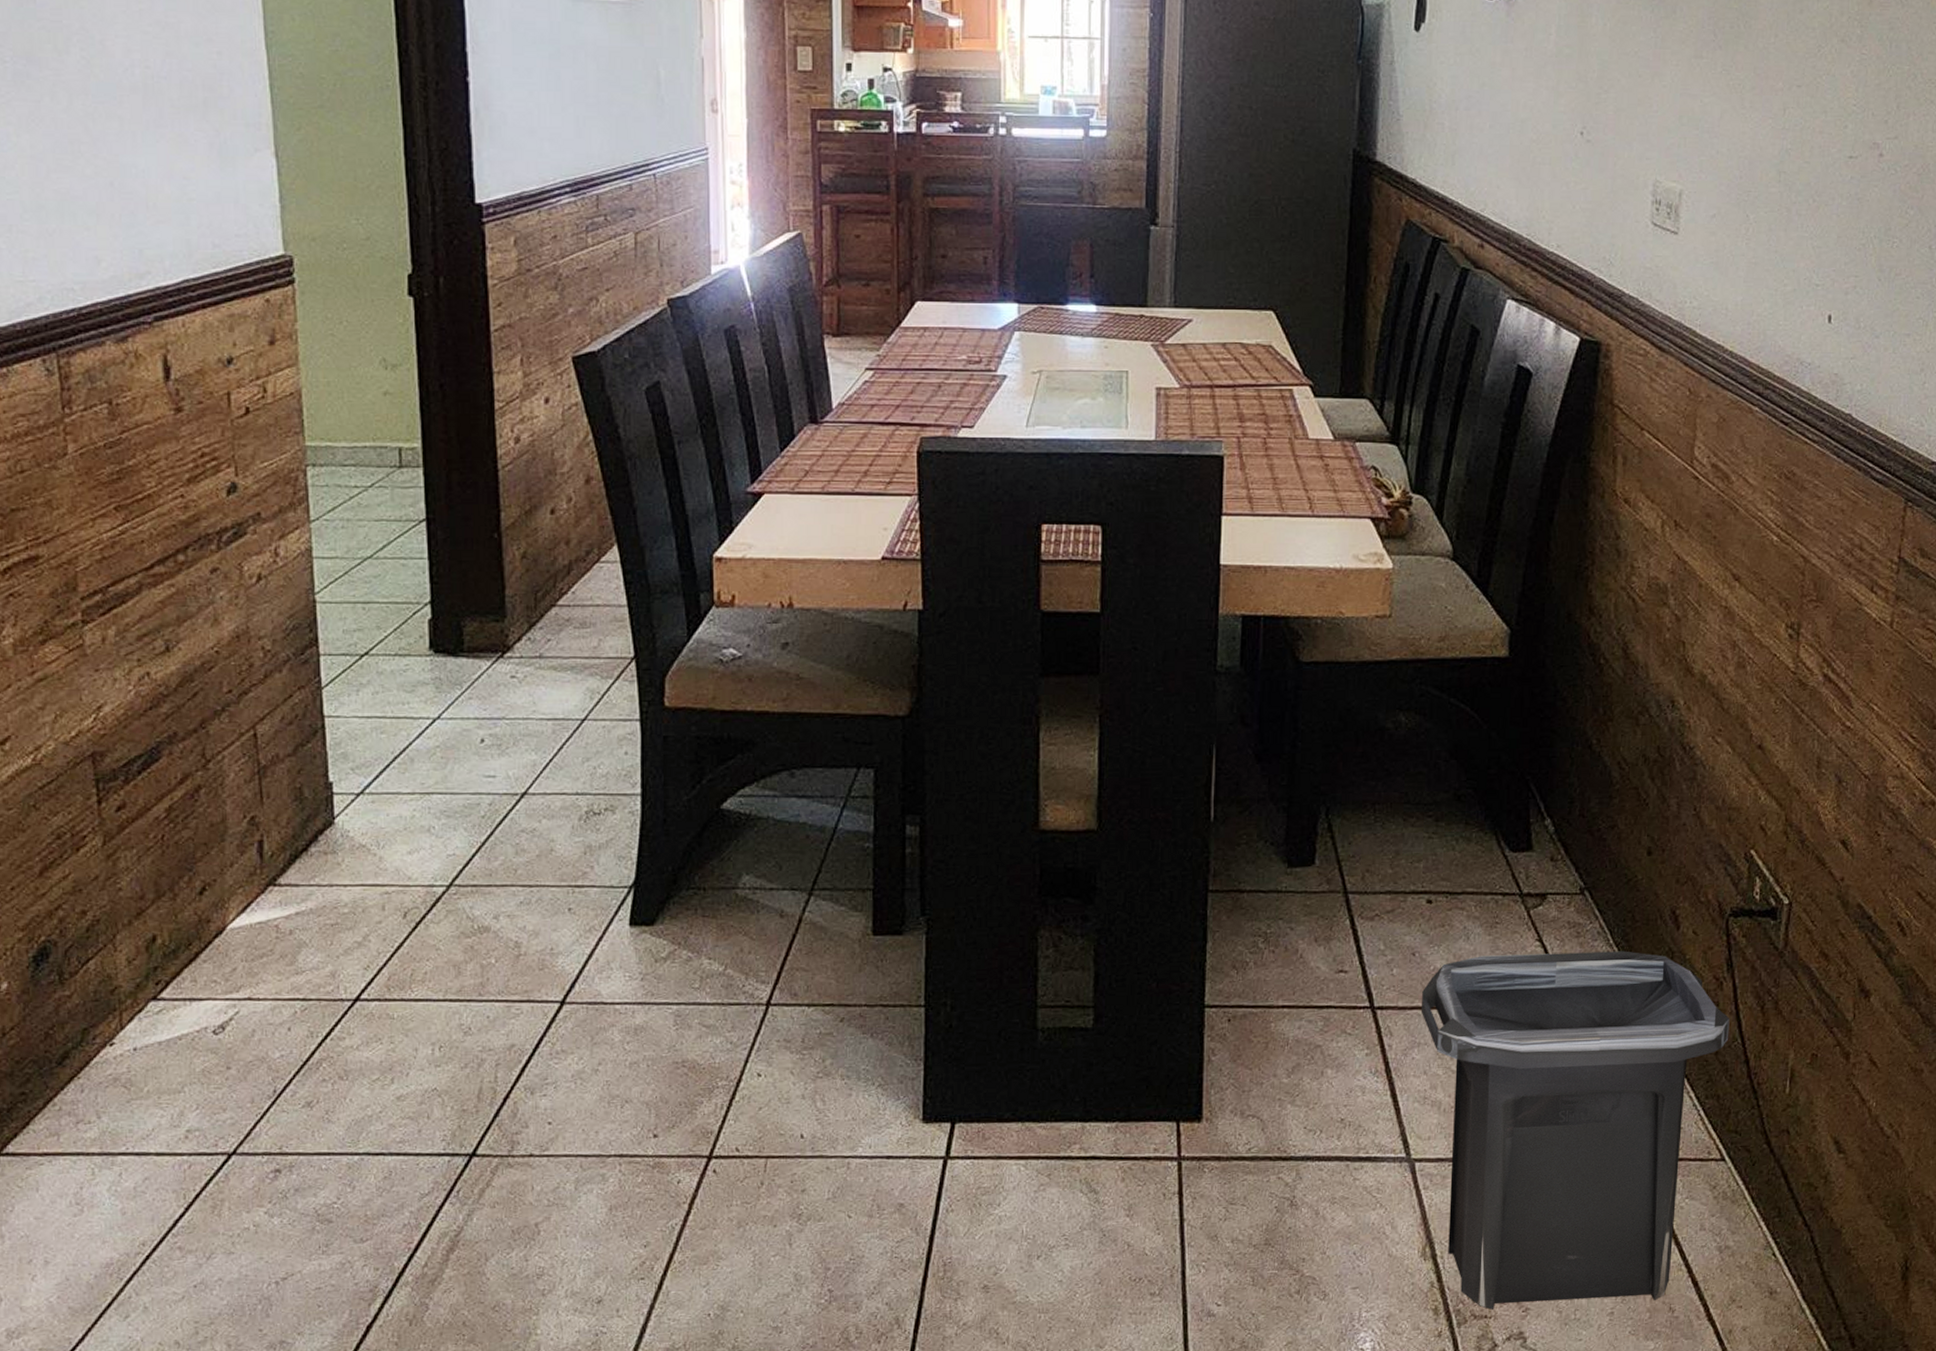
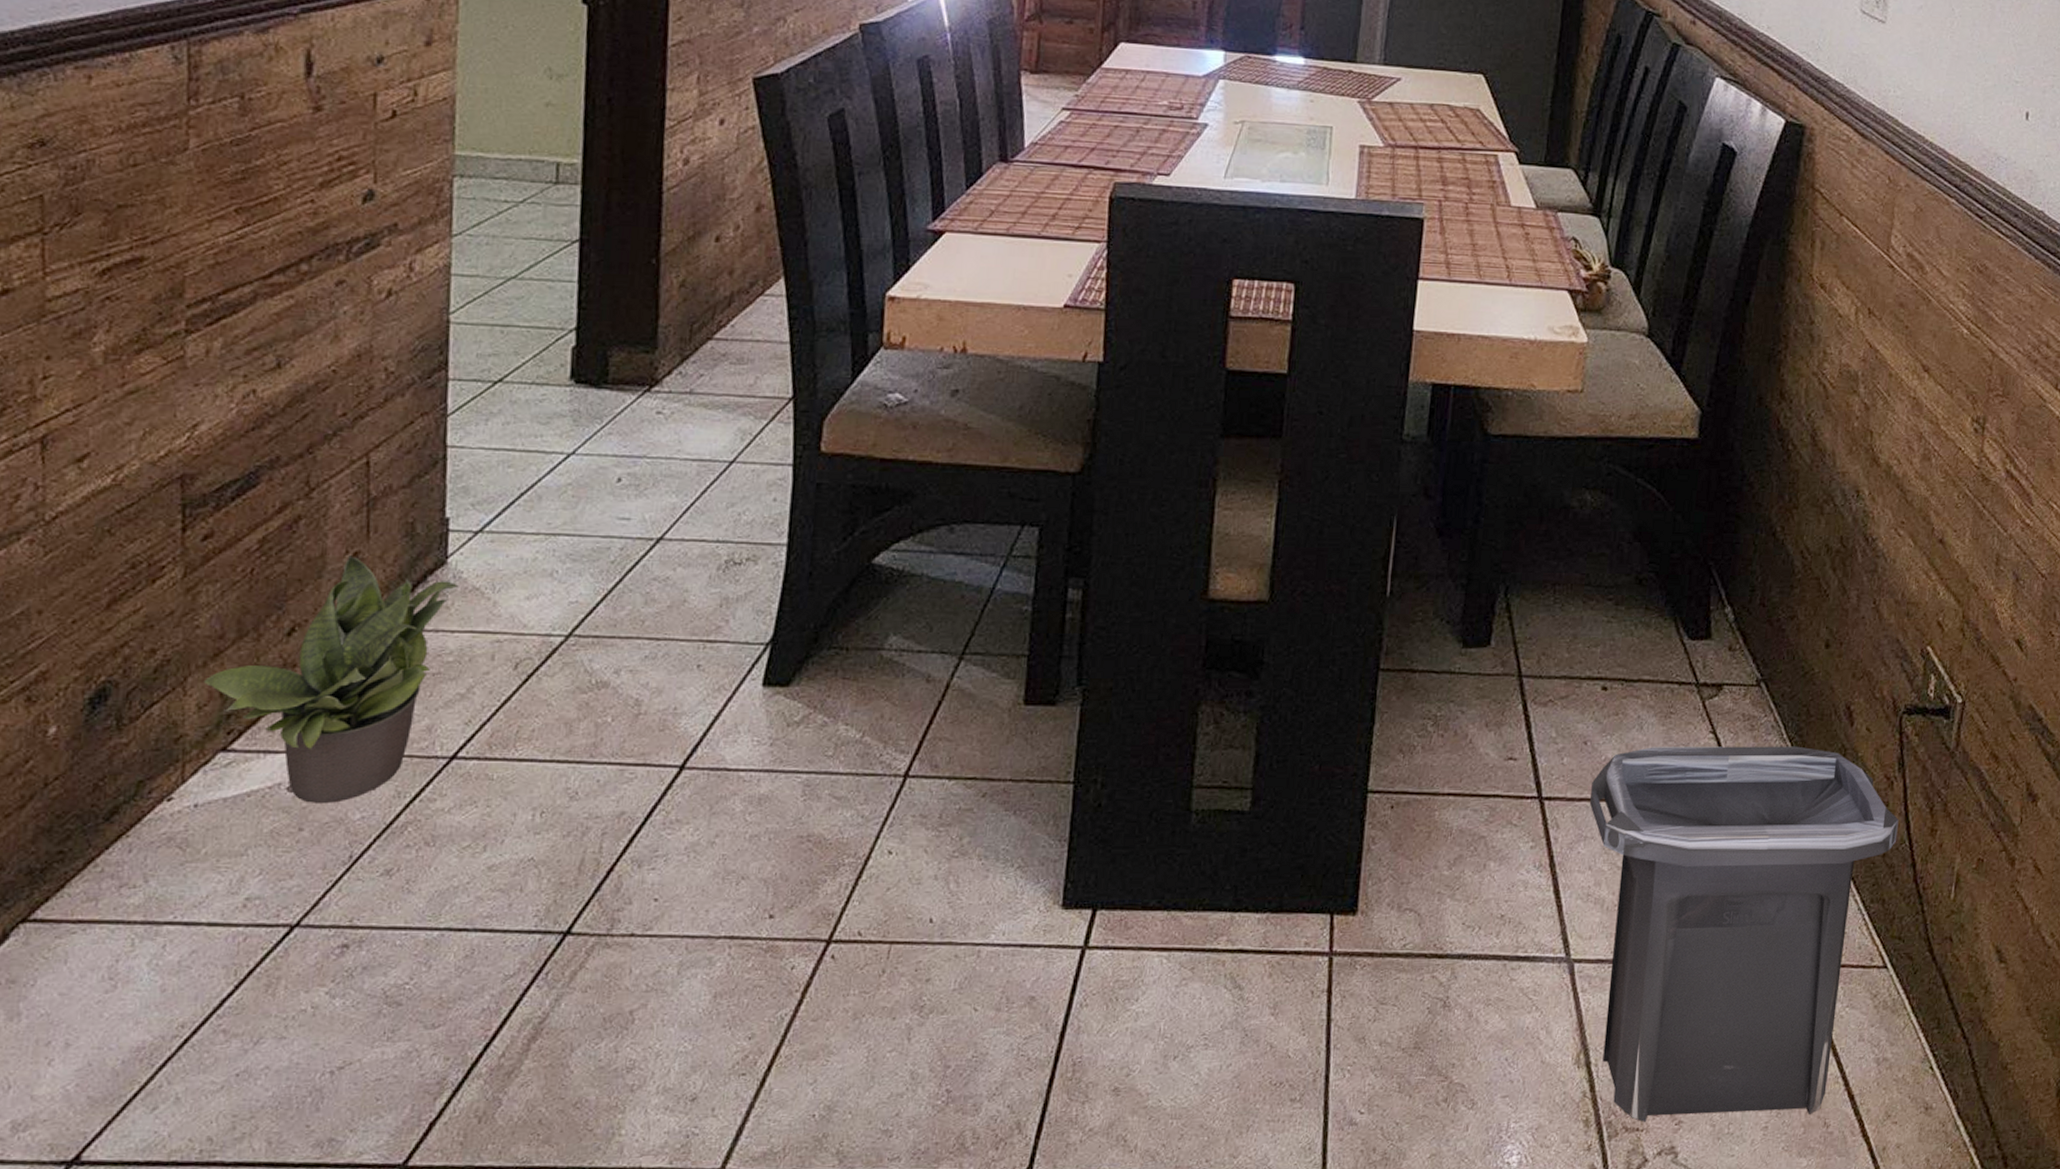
potted plant: none [130,820,347,1044] -> present [203,556,459,803]

